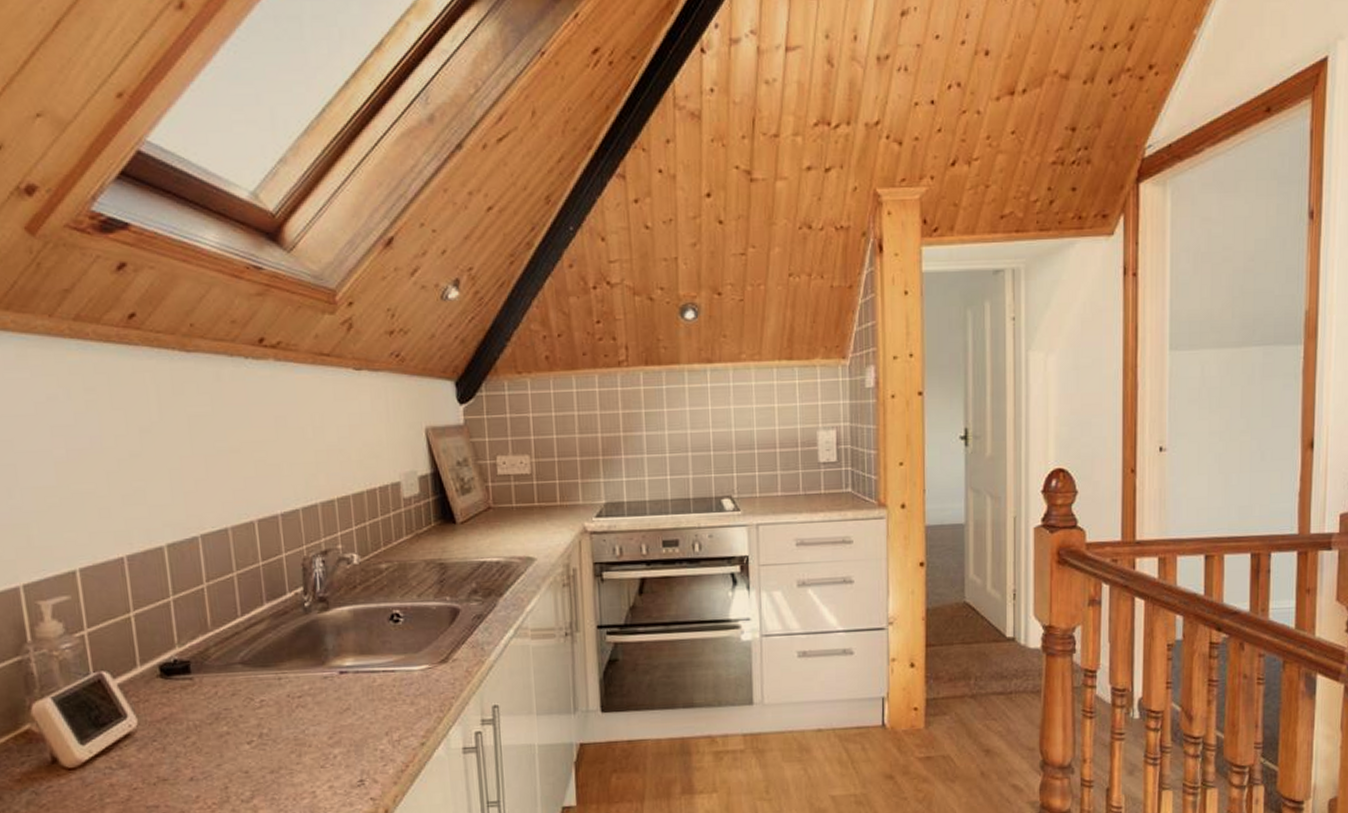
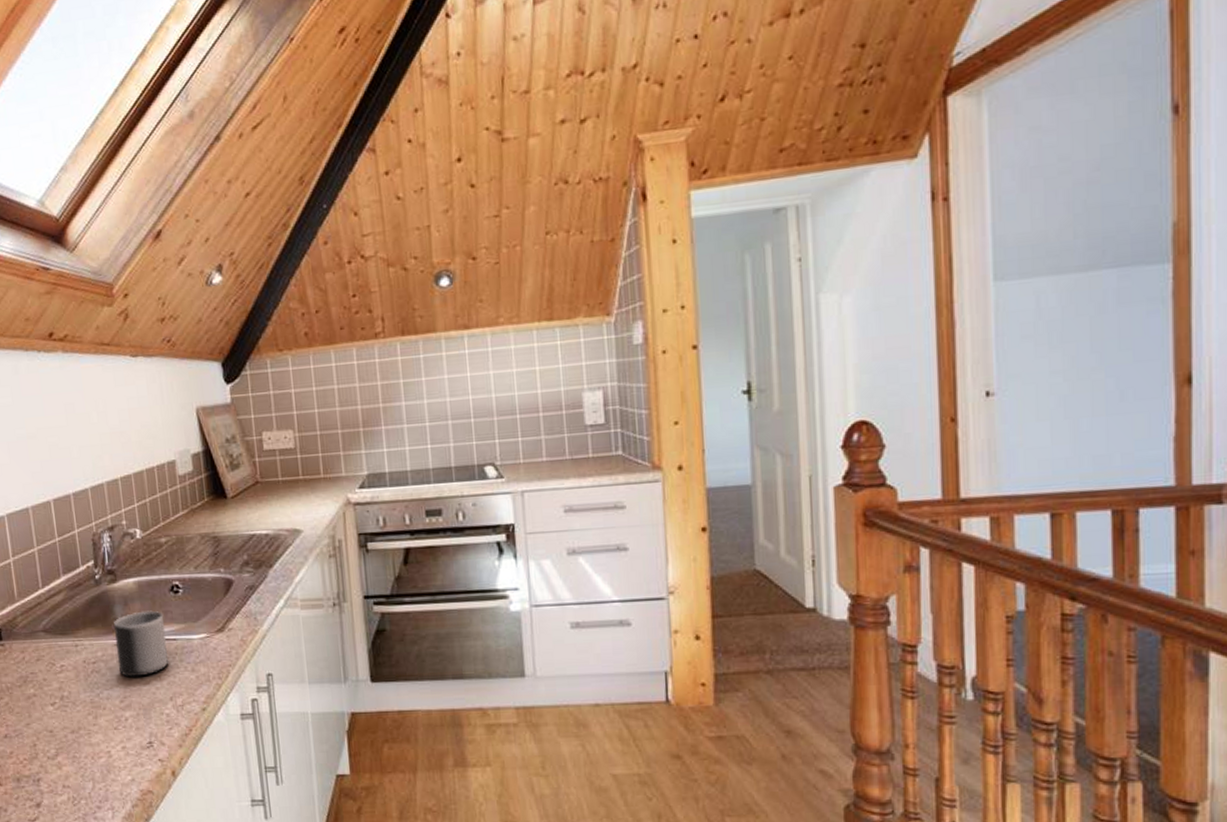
mug: none [323,640,386,712] -> present [113,610,169,678]

